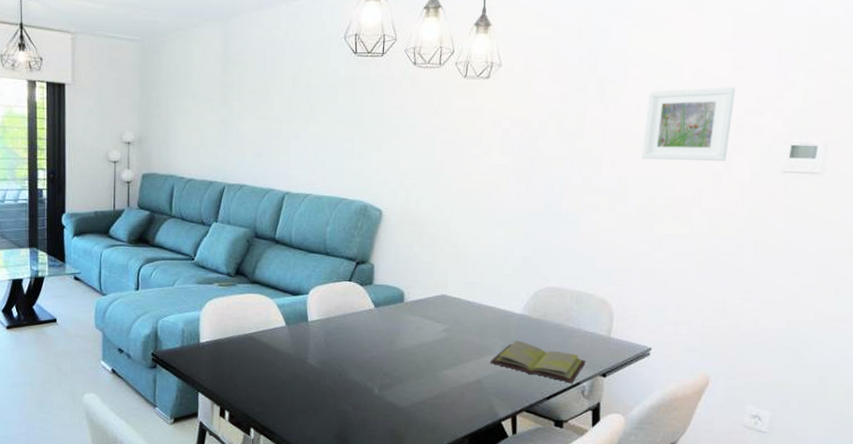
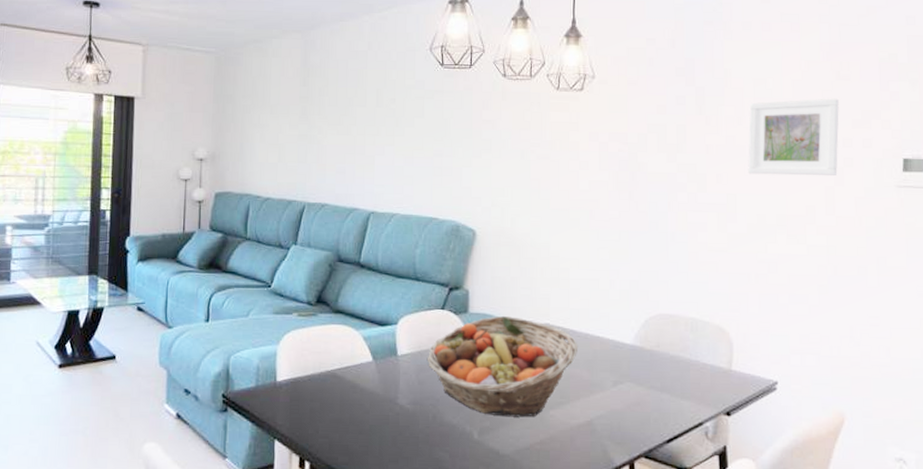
fruit basket: none [334,288,472,377] -> present [427,316,579,418]
diary: present [490,340,586,383] -> none [601,374,707,424]

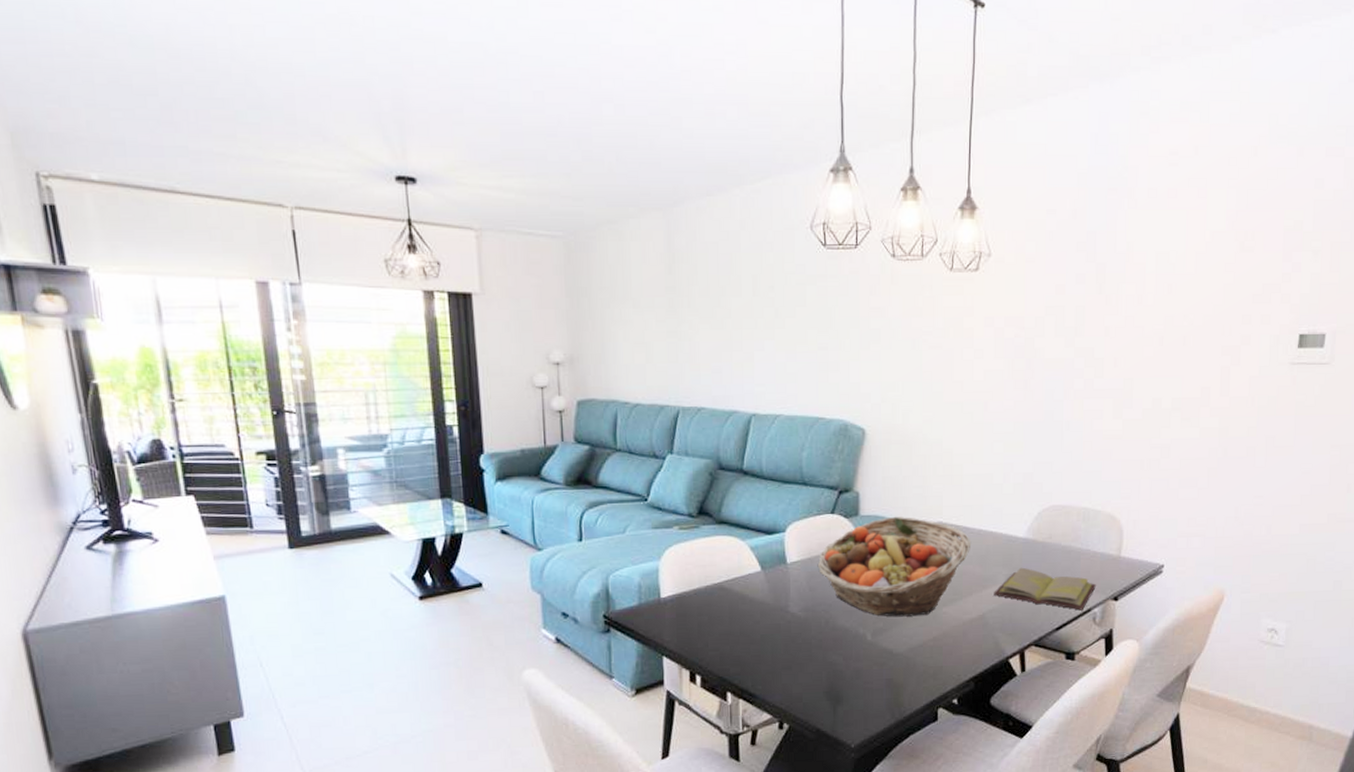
diary: none [601,374,707,424] -> present [994,567,1096,611]
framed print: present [748,98,839,176] -> none [1146,272,1241,357]

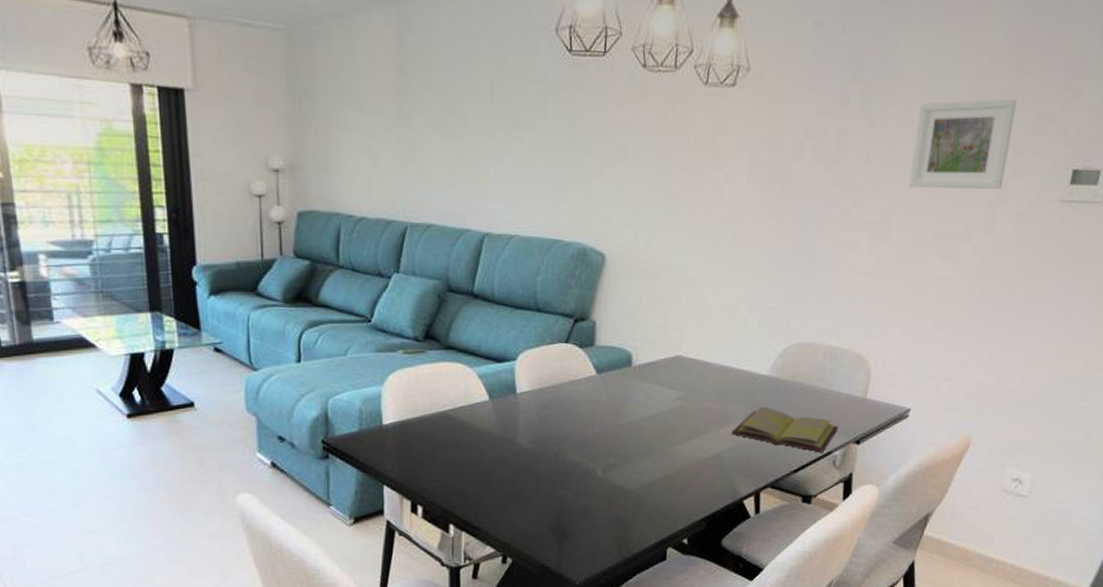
fruit basket: present [817,517,972,617] -> none [548,349,712,453]
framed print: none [1146,272,1241,357] -> present [908,98,1017,189]

